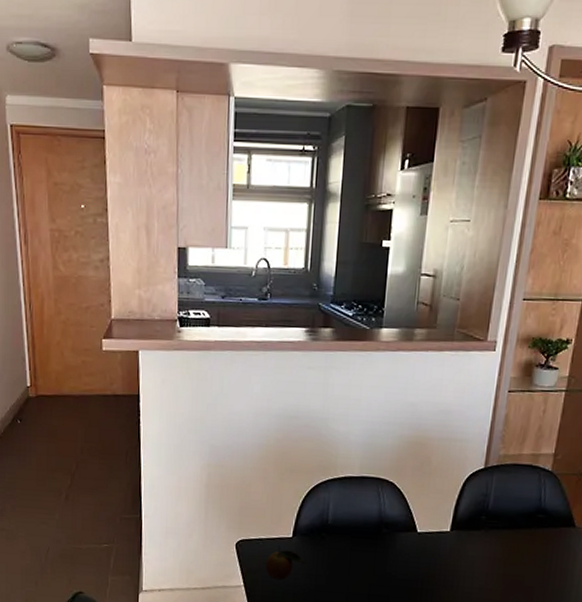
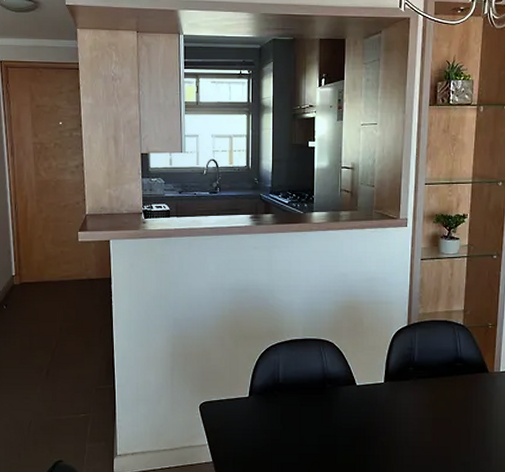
fruit: present [265,546,308,580] -> none [226,405,264,437]

